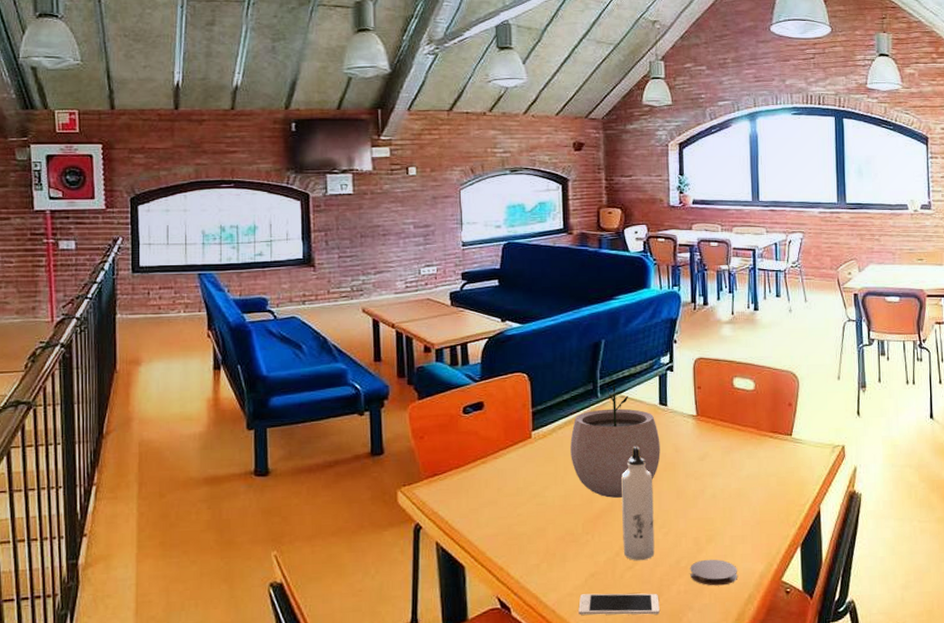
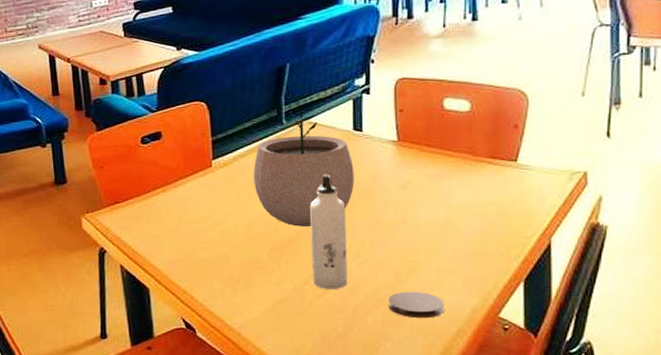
cell phone: present [578,593,660,615] -> none [265,319,353,343]

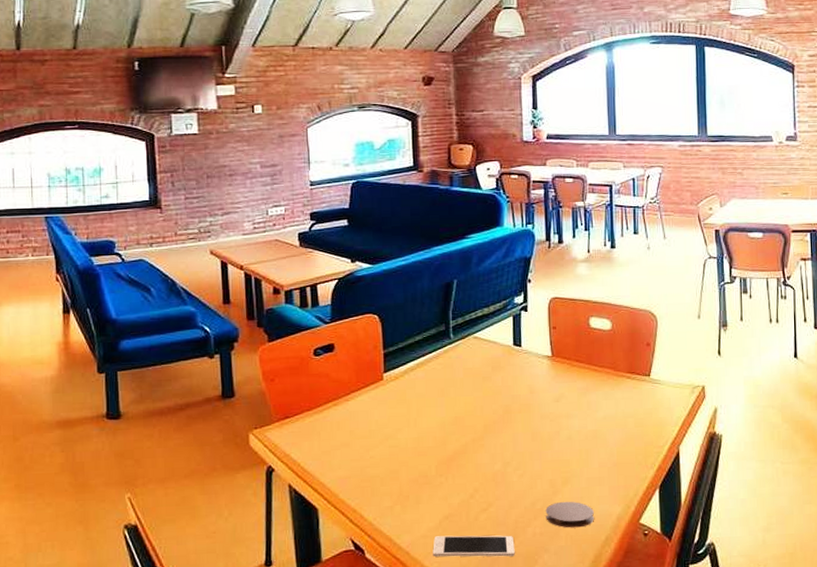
plant pot: present [253,111,355,227] -> none [423,326,515,440]
cell phone: none [265,319,353,343] -> present [433,535,515,557]
water bottle: present [310,174,348,290] -> none [475,387,510,503]

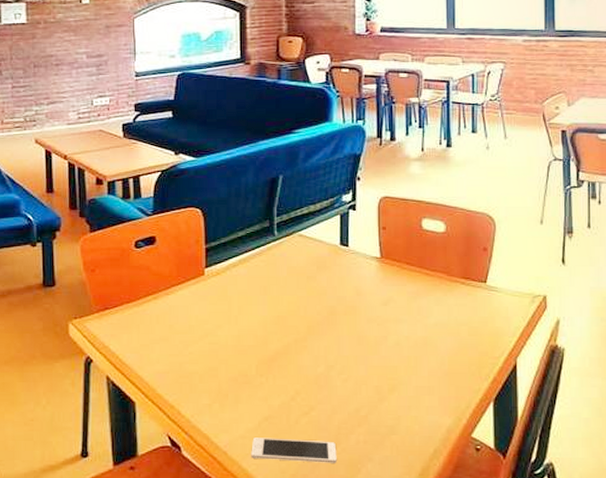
coaster: present [545,501,594,528] -> none [370,409,422,438]

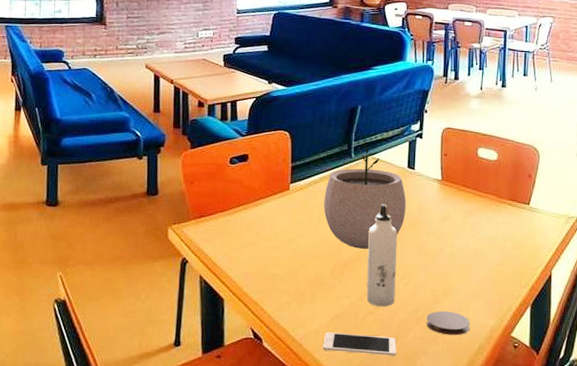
plant pot: none [245,223,340,340] -> present [324,147,406,249]
water bottle: none [298,287,333,407] -> present [366,203,398,307]
coaster: none [370,409,422,438] -> present [426,310,470,336]

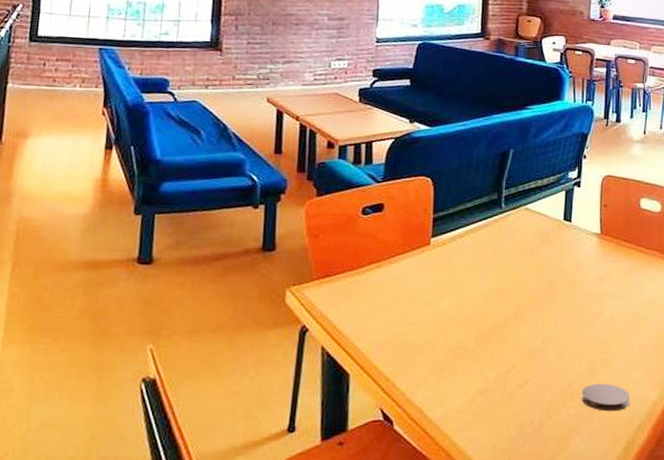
cell phone: present [323,332,397,356] -> none [463,411,548,437]
plant pot: present [324,147,406,249] -> none [469,196,562,313]
water bottle: present [366,203,398,307] -> none [515,260,551,381]

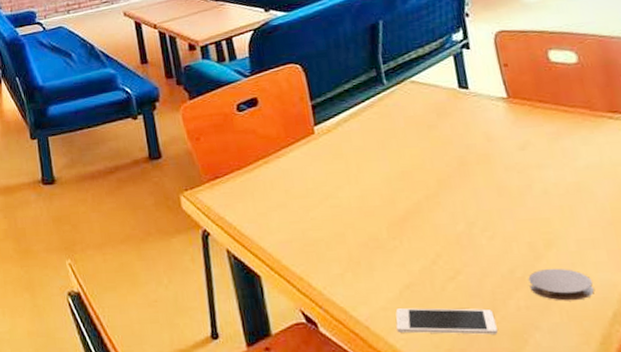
cell phone: none [463,411,548,437] -> present [396,308,498,335]

